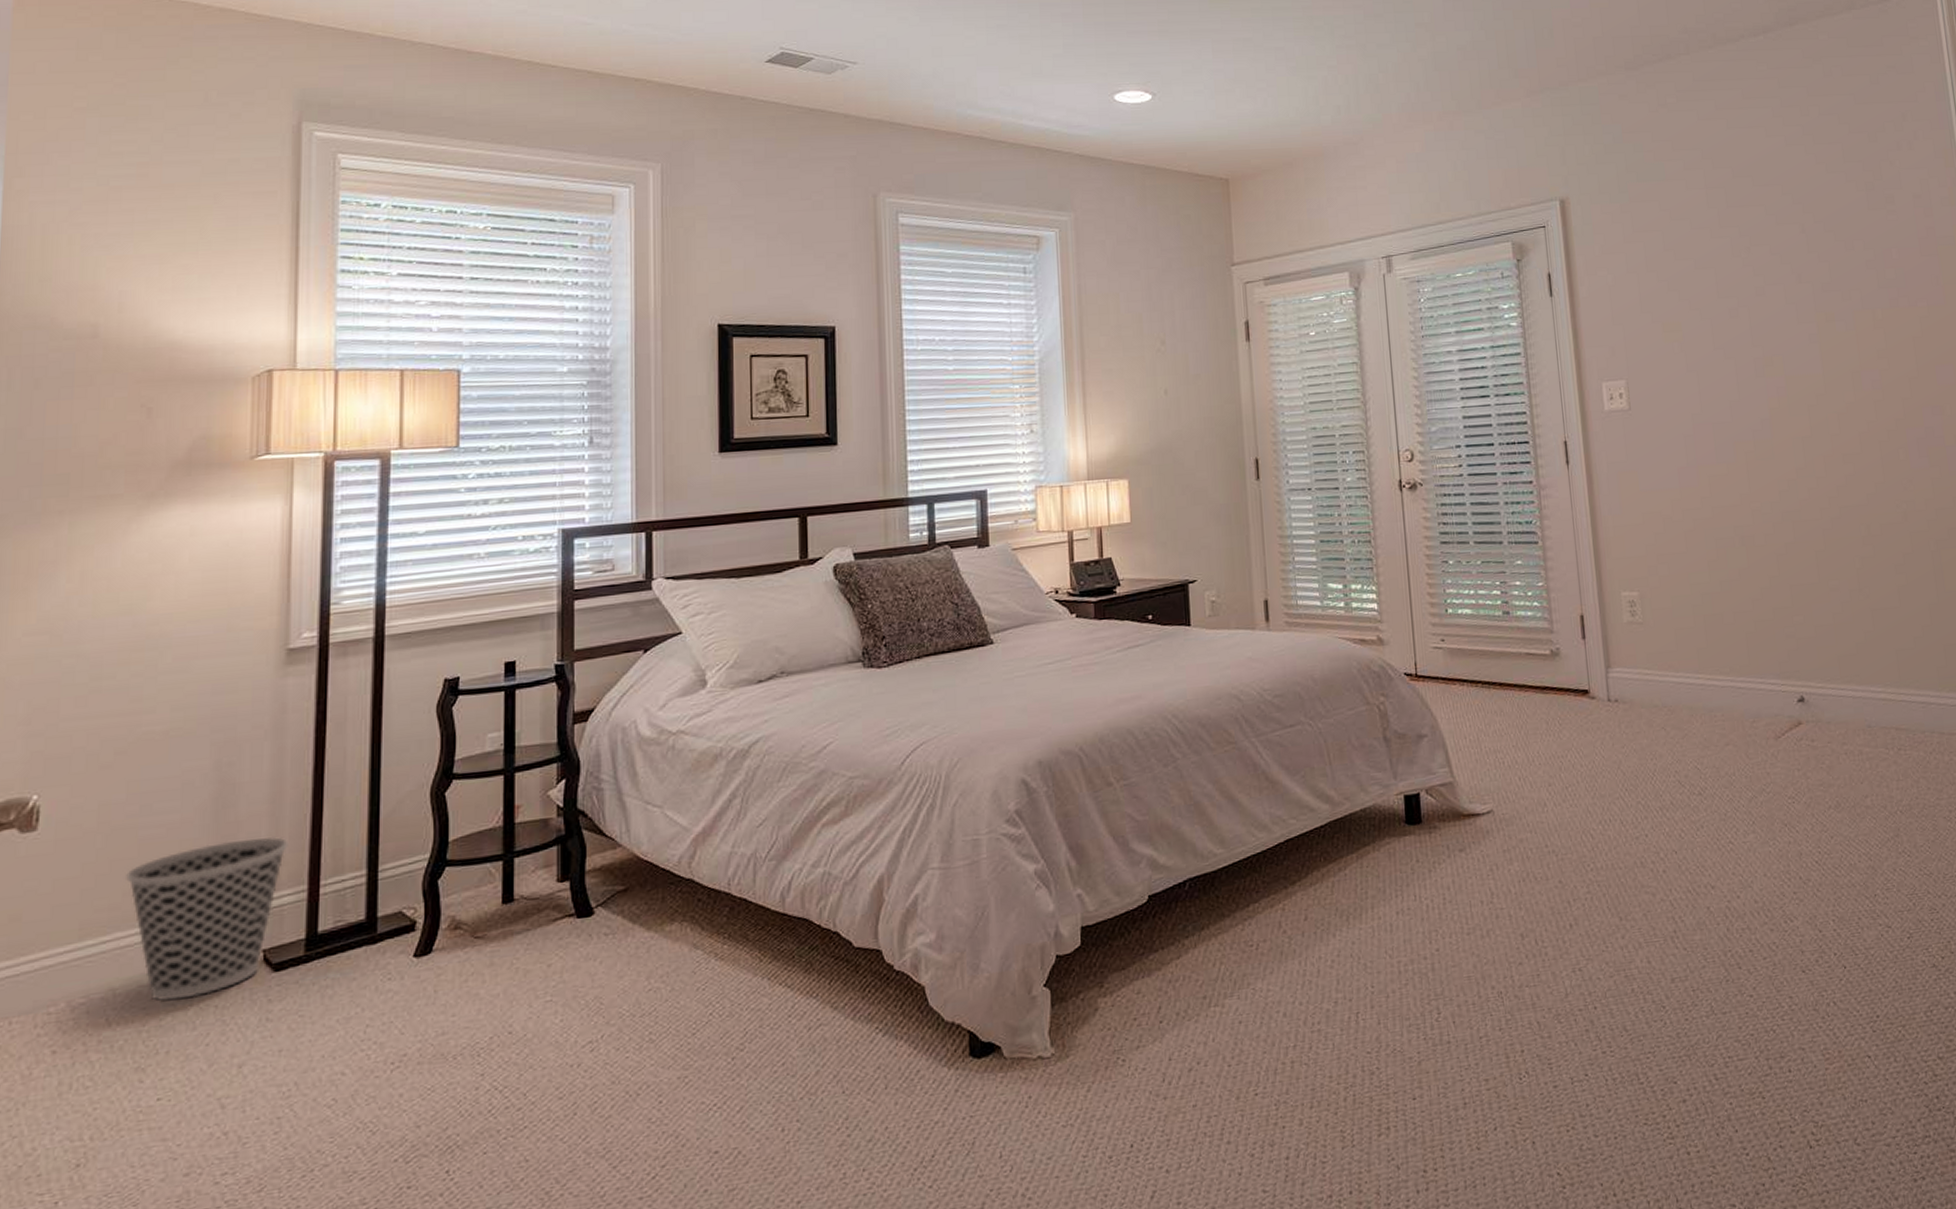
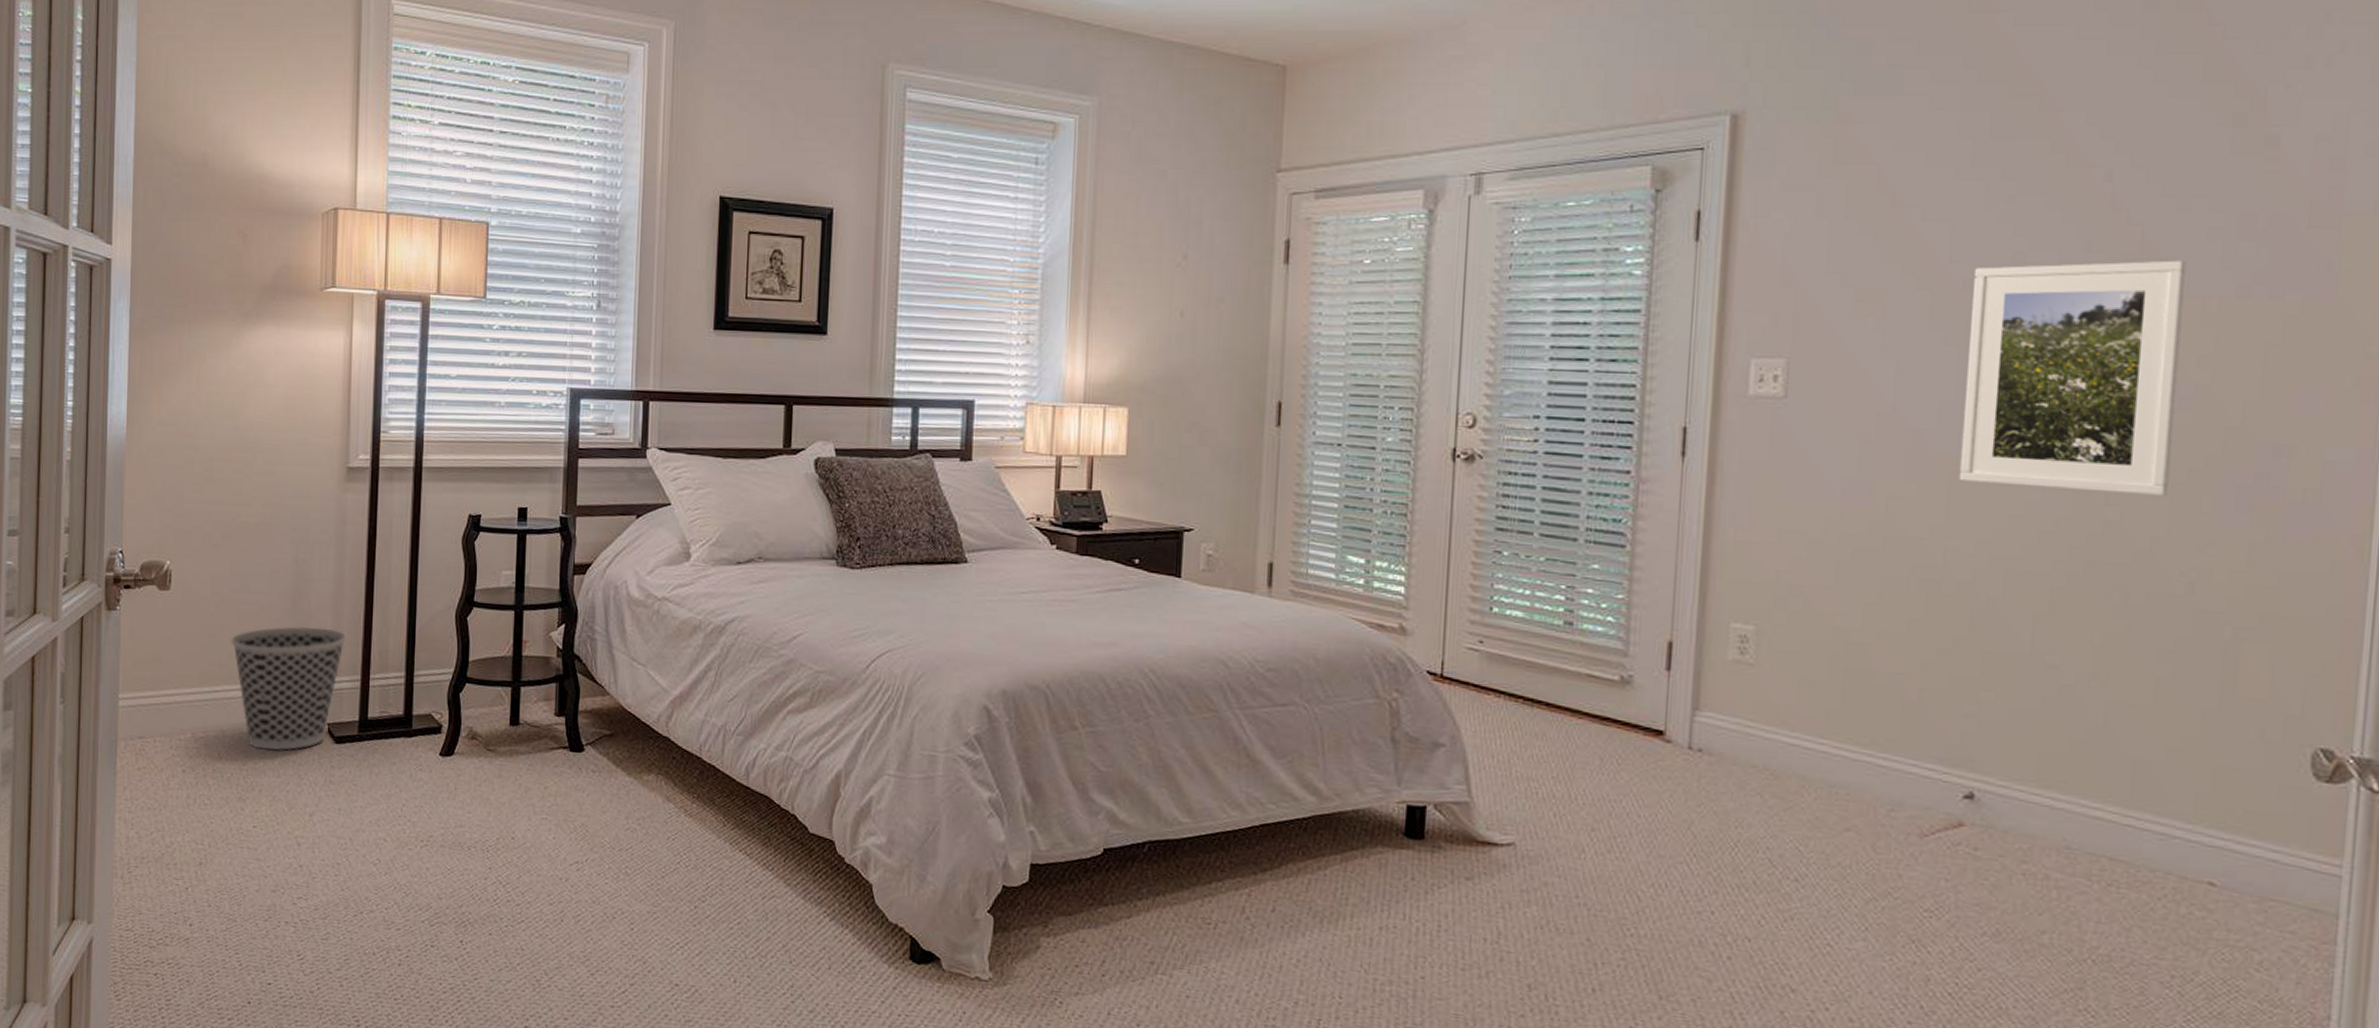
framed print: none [1735,284,1879,459] -> present [1958,260,2186,497]

